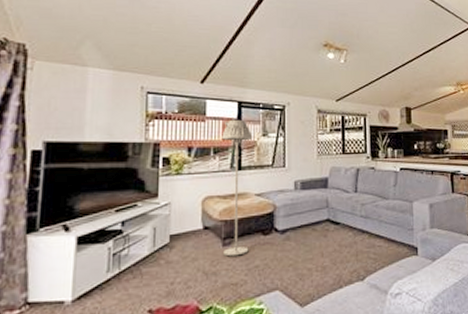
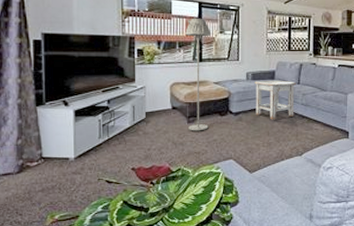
stool: none [304,188,354,238] -> present [254,80,297,120]

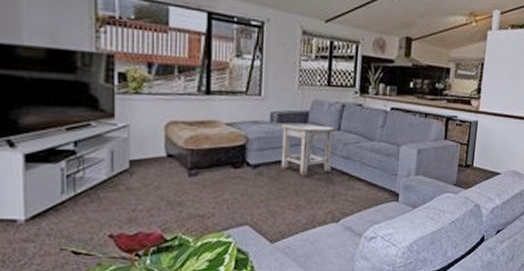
floor lamp: present [185,18,211,131] -> none [188,33,223,188]

